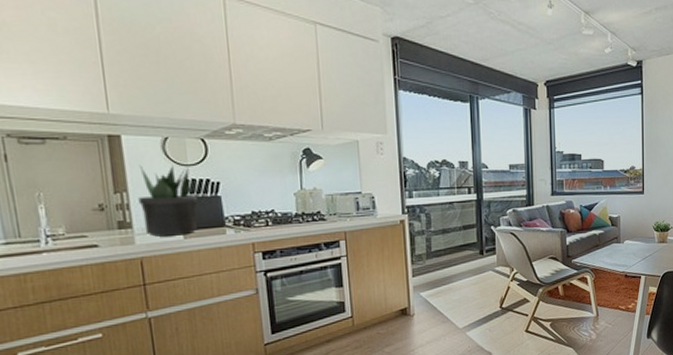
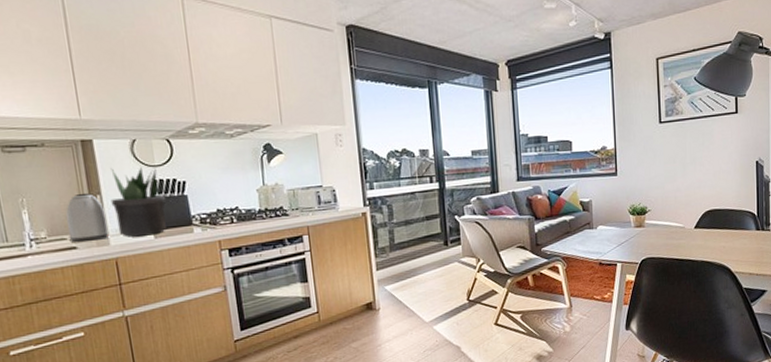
kettle: none [87,190,135,241] -> present [65,194,110,243]

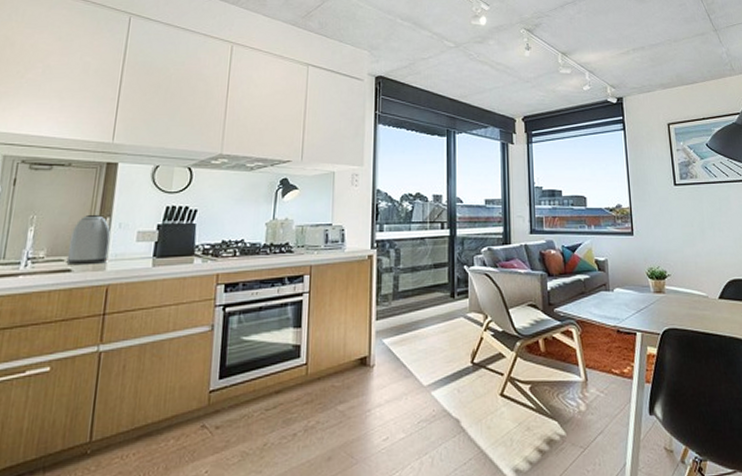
planter: present [110,167,166,237] -> none [118,192,173,263]

